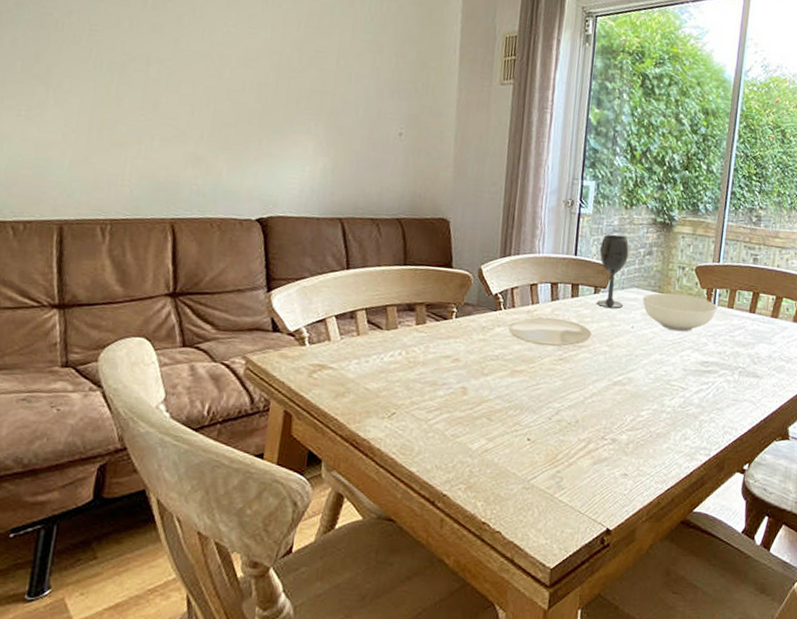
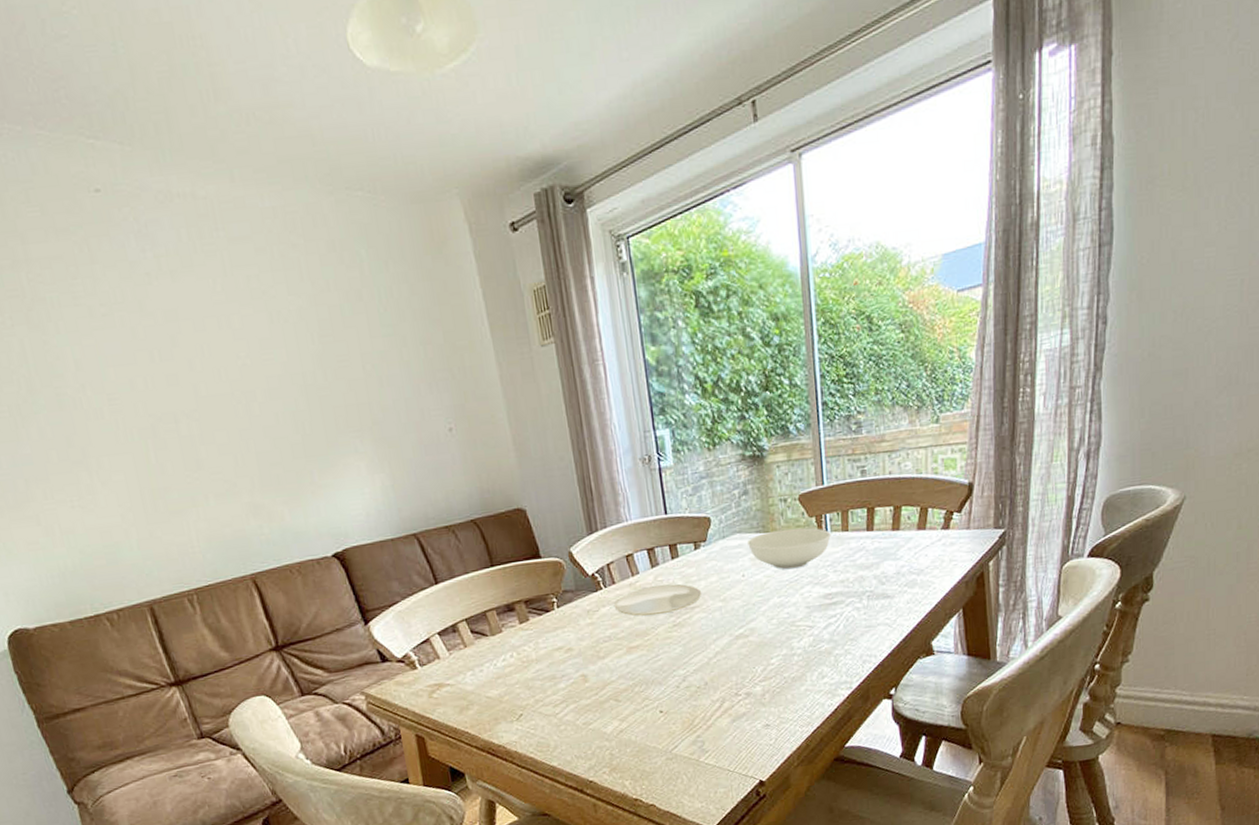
wine glass: present [596,234,630,308] -> none [690,480,728,562]

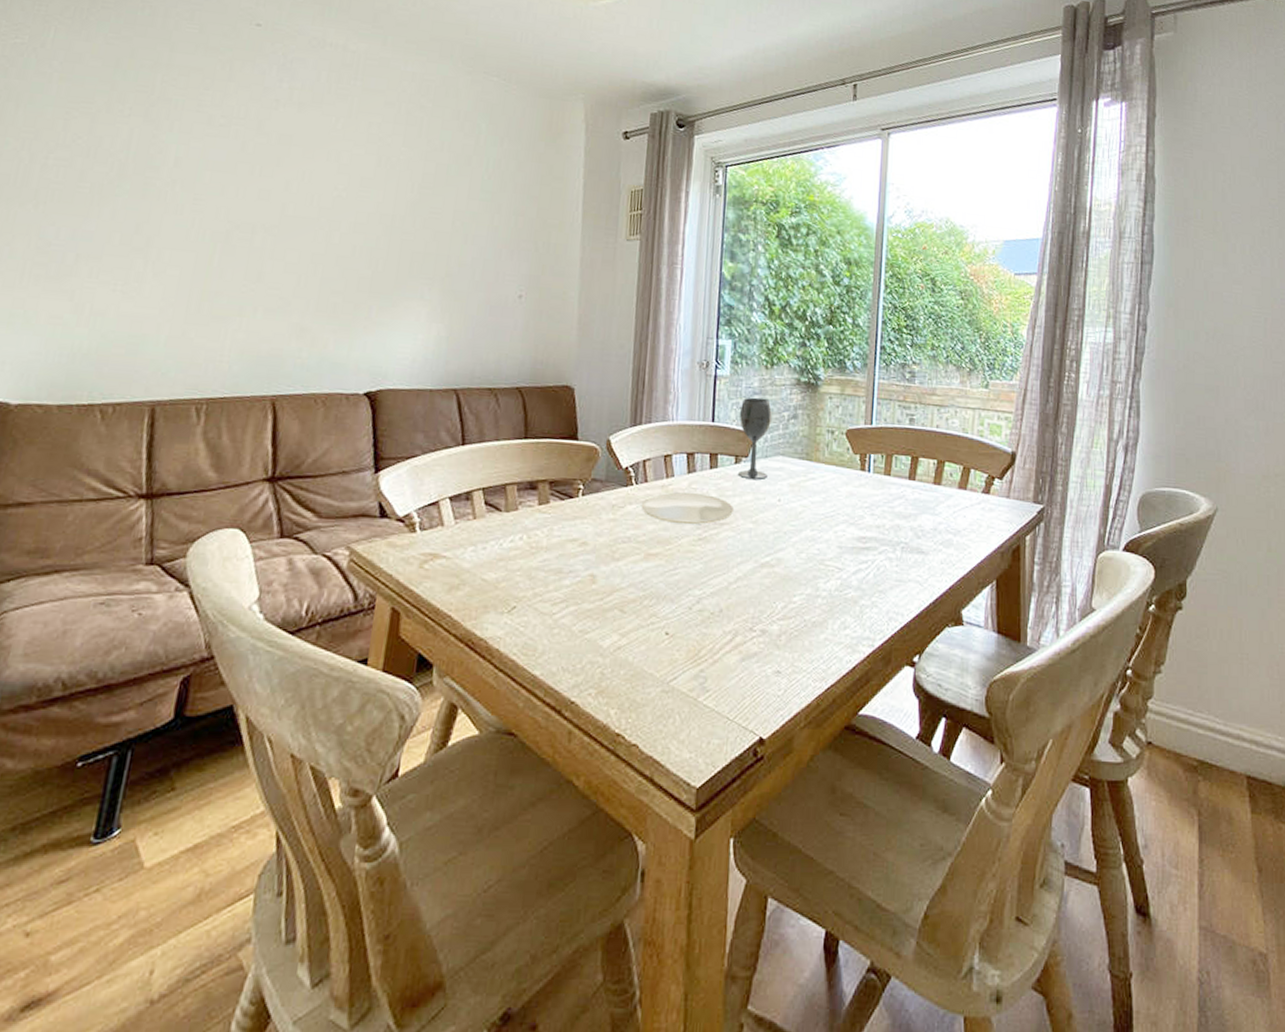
wine glass: none [690,480,728,562] -> present [737,397,772,479]
bowl: present [748,527,831,570] -> none [789,460,873,504]

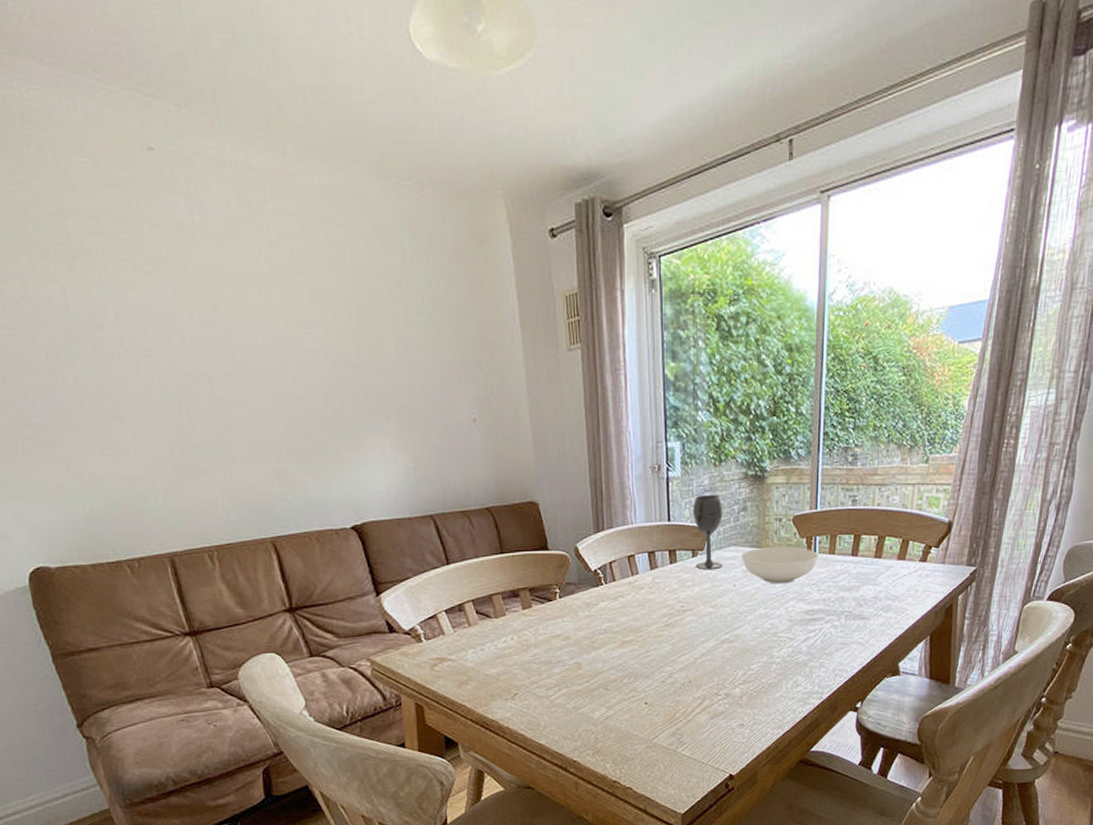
plate: present [641,492,735,525] -> none [612,587,695,614]
bowl: none [789,460,873,504] -> present [742,546,819,584]

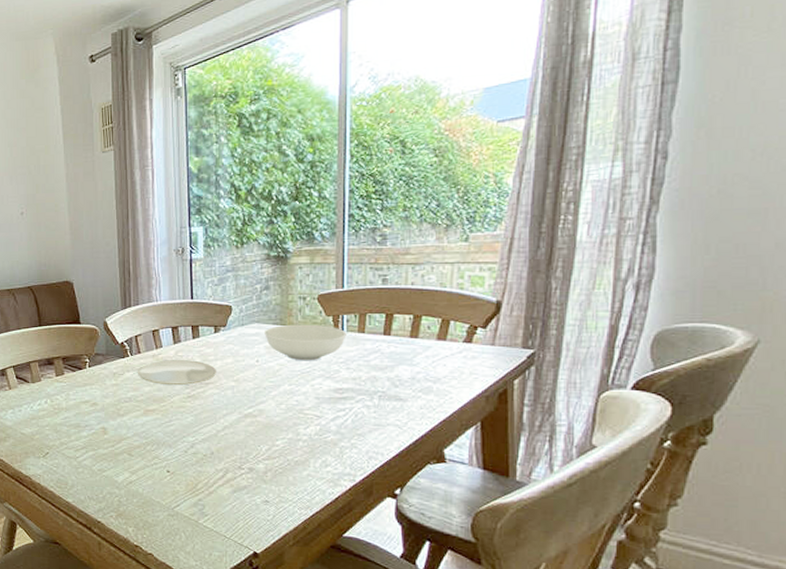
plate: none [612,587,695,614] -> present [137,360,217,386]
wine glass: present [694,494,723,569] -> none [216,274,245,344]

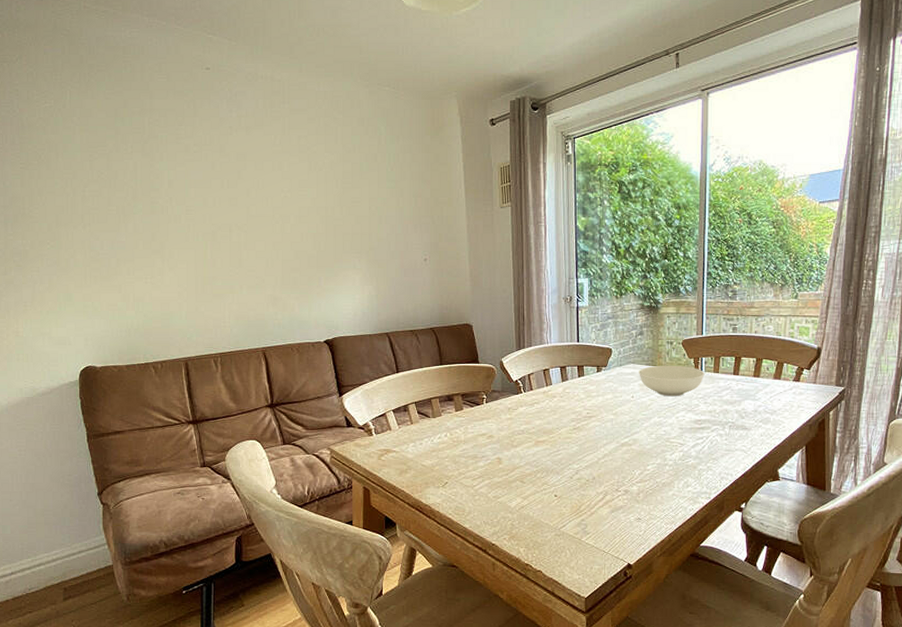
plate: present [137,360,217,386] -> none [529,396,599,419]

